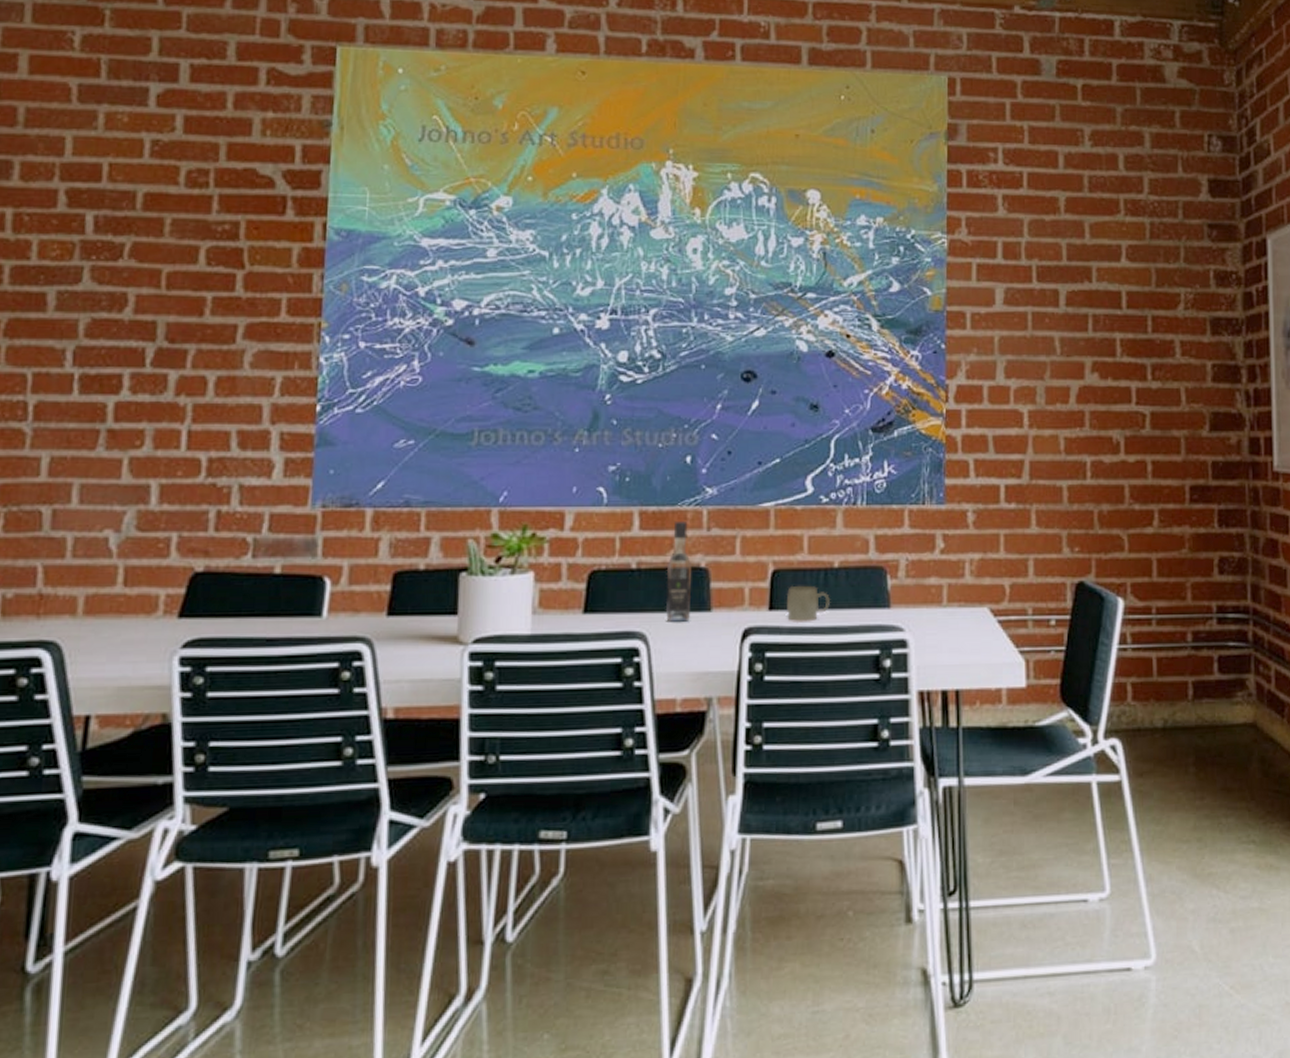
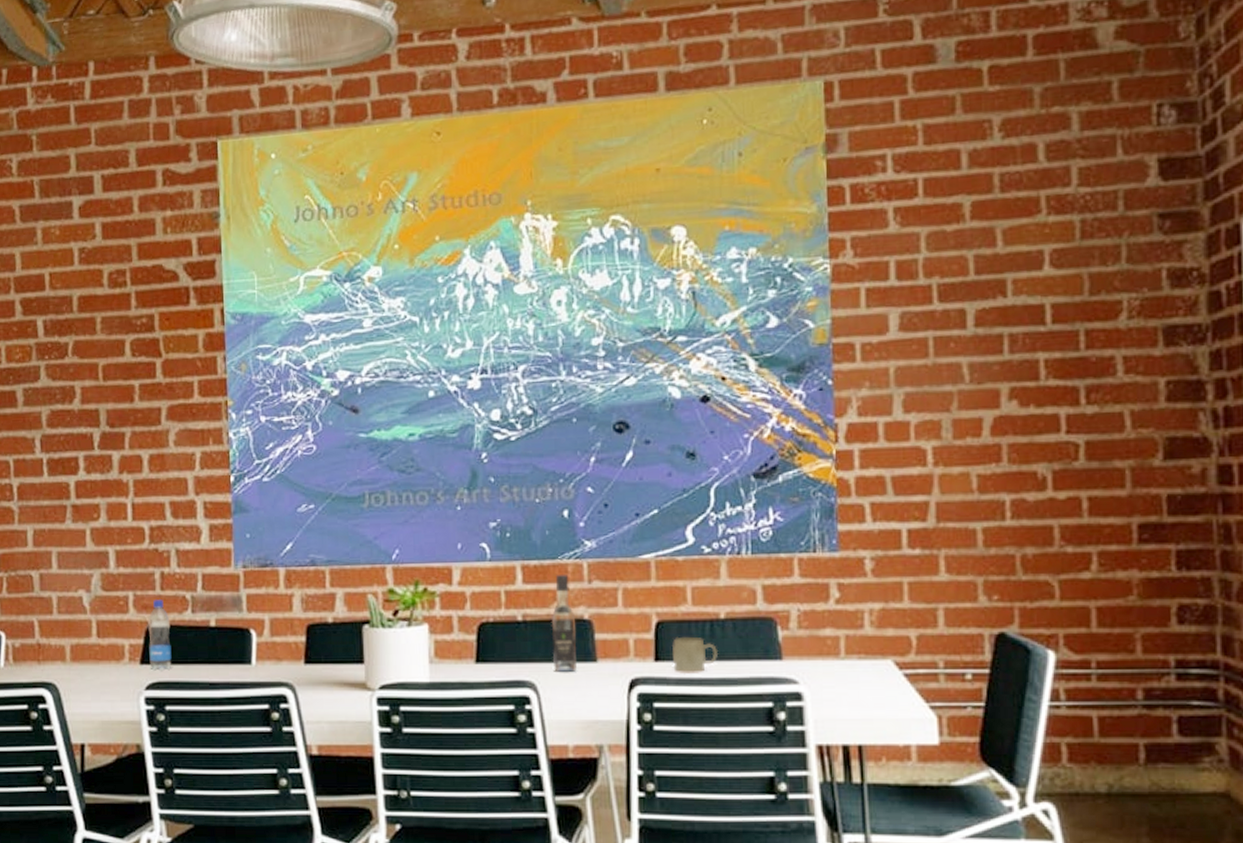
bottle: none [191,542,223,627] -> present [148,600,172,672]

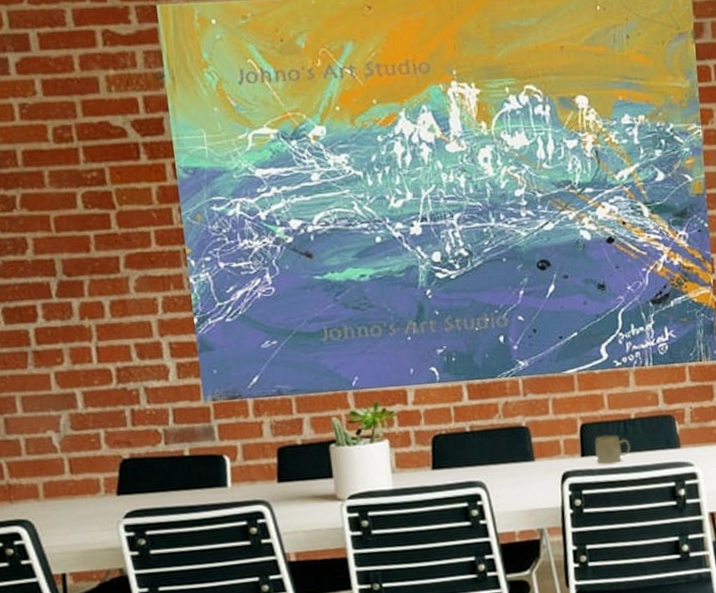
bottle: present [148,600,172,672] -> none [121,434,149,501]
bottle: present [552,575,577,672] -> none [495,390,518,472]

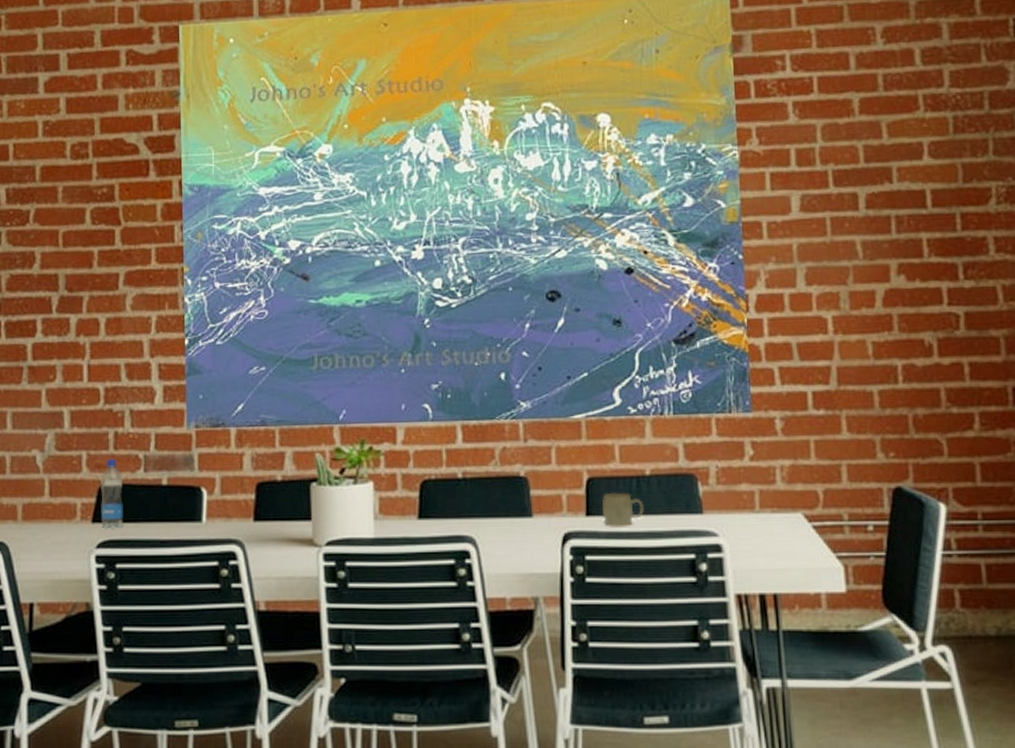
bottle: none [121,434,149,501] -> present [101,459,123,530]

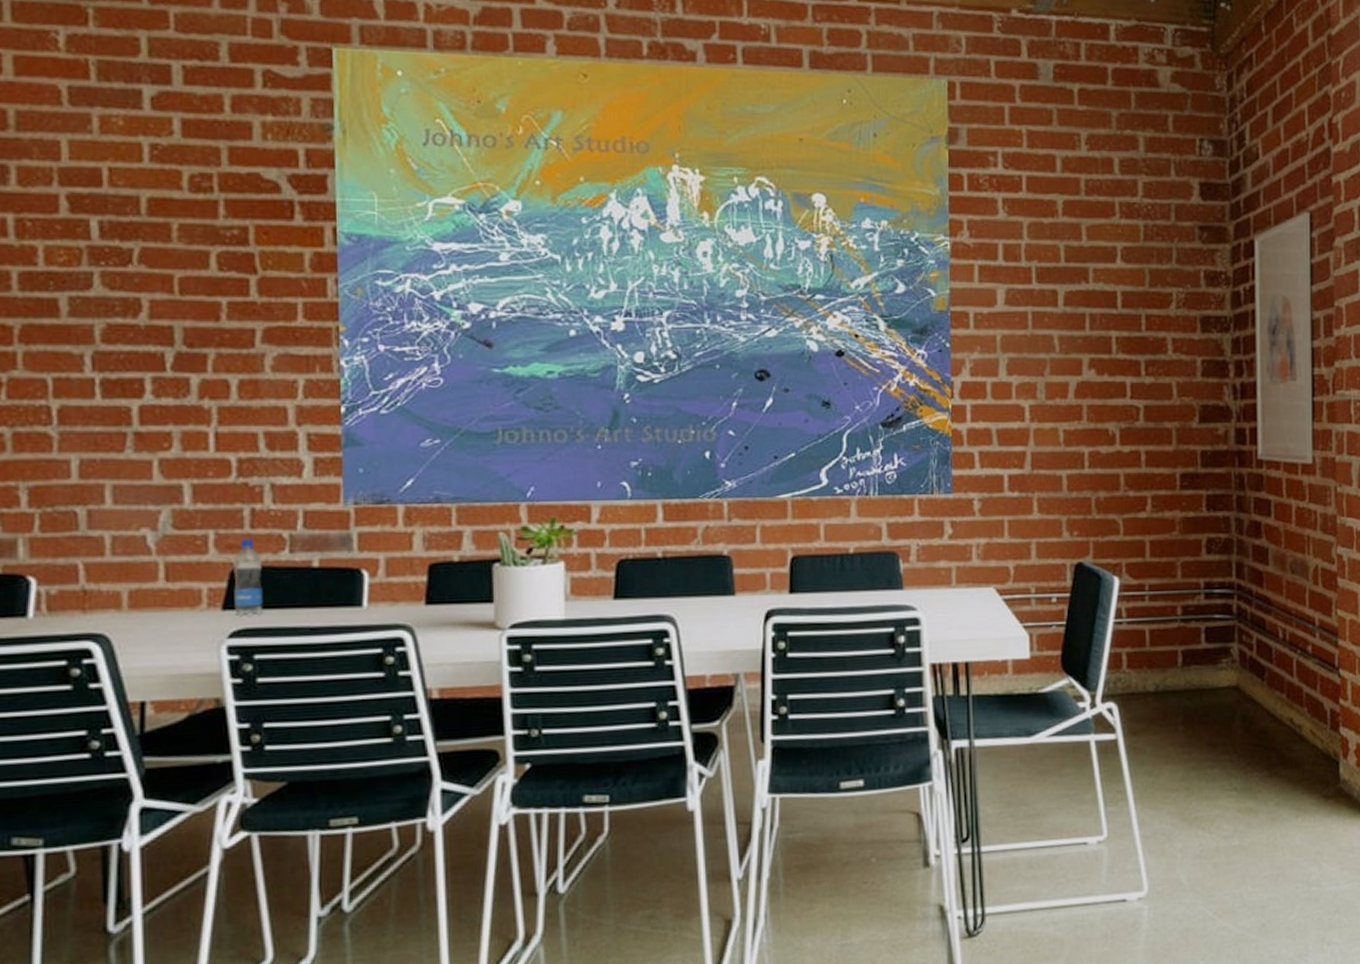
mug: present [602,492,645,529] -> none [806,570,848,605]

